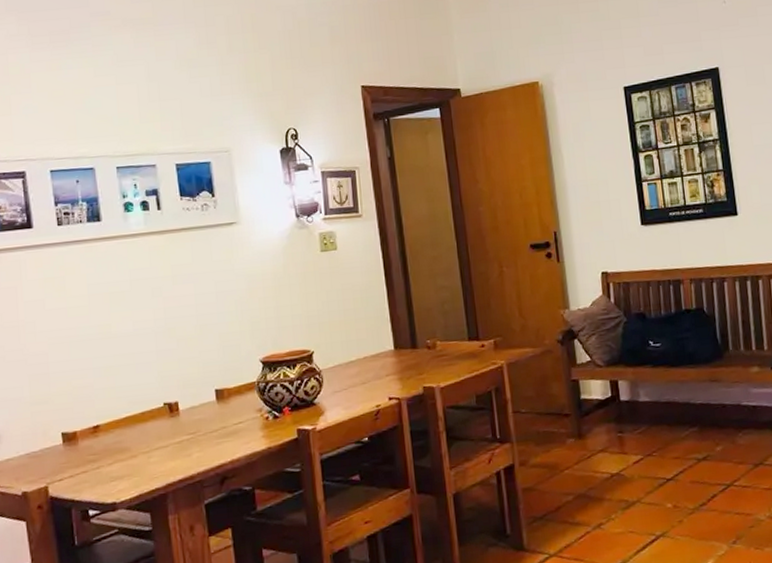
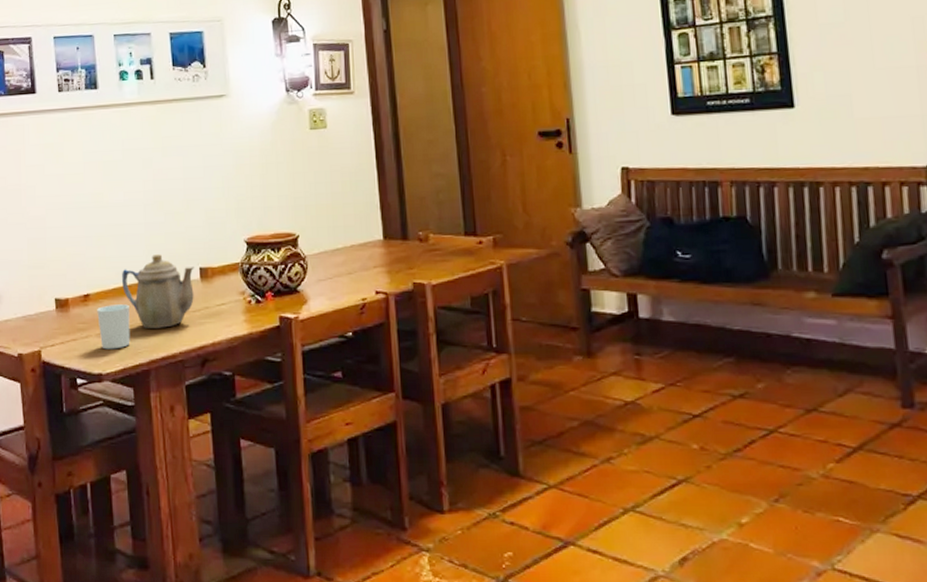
cup: none [108,431,146,478] -> present [97,304,130,350]
teapot: none [134,380,211,454] -> present [122,254,194,328]

